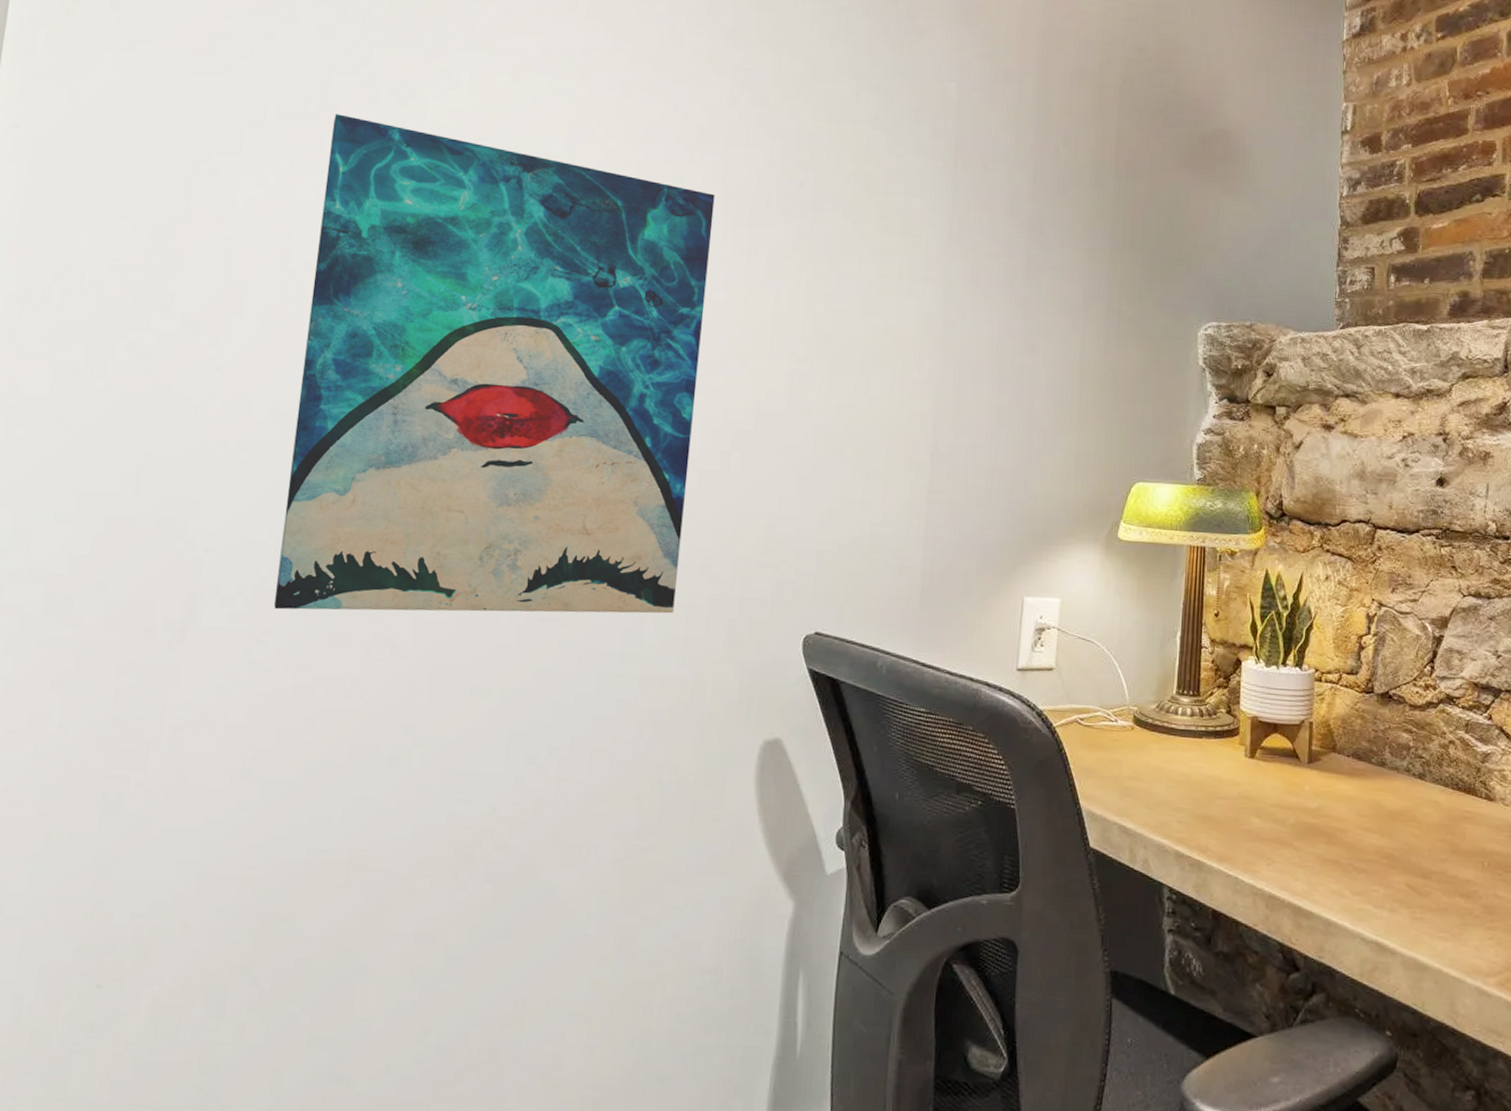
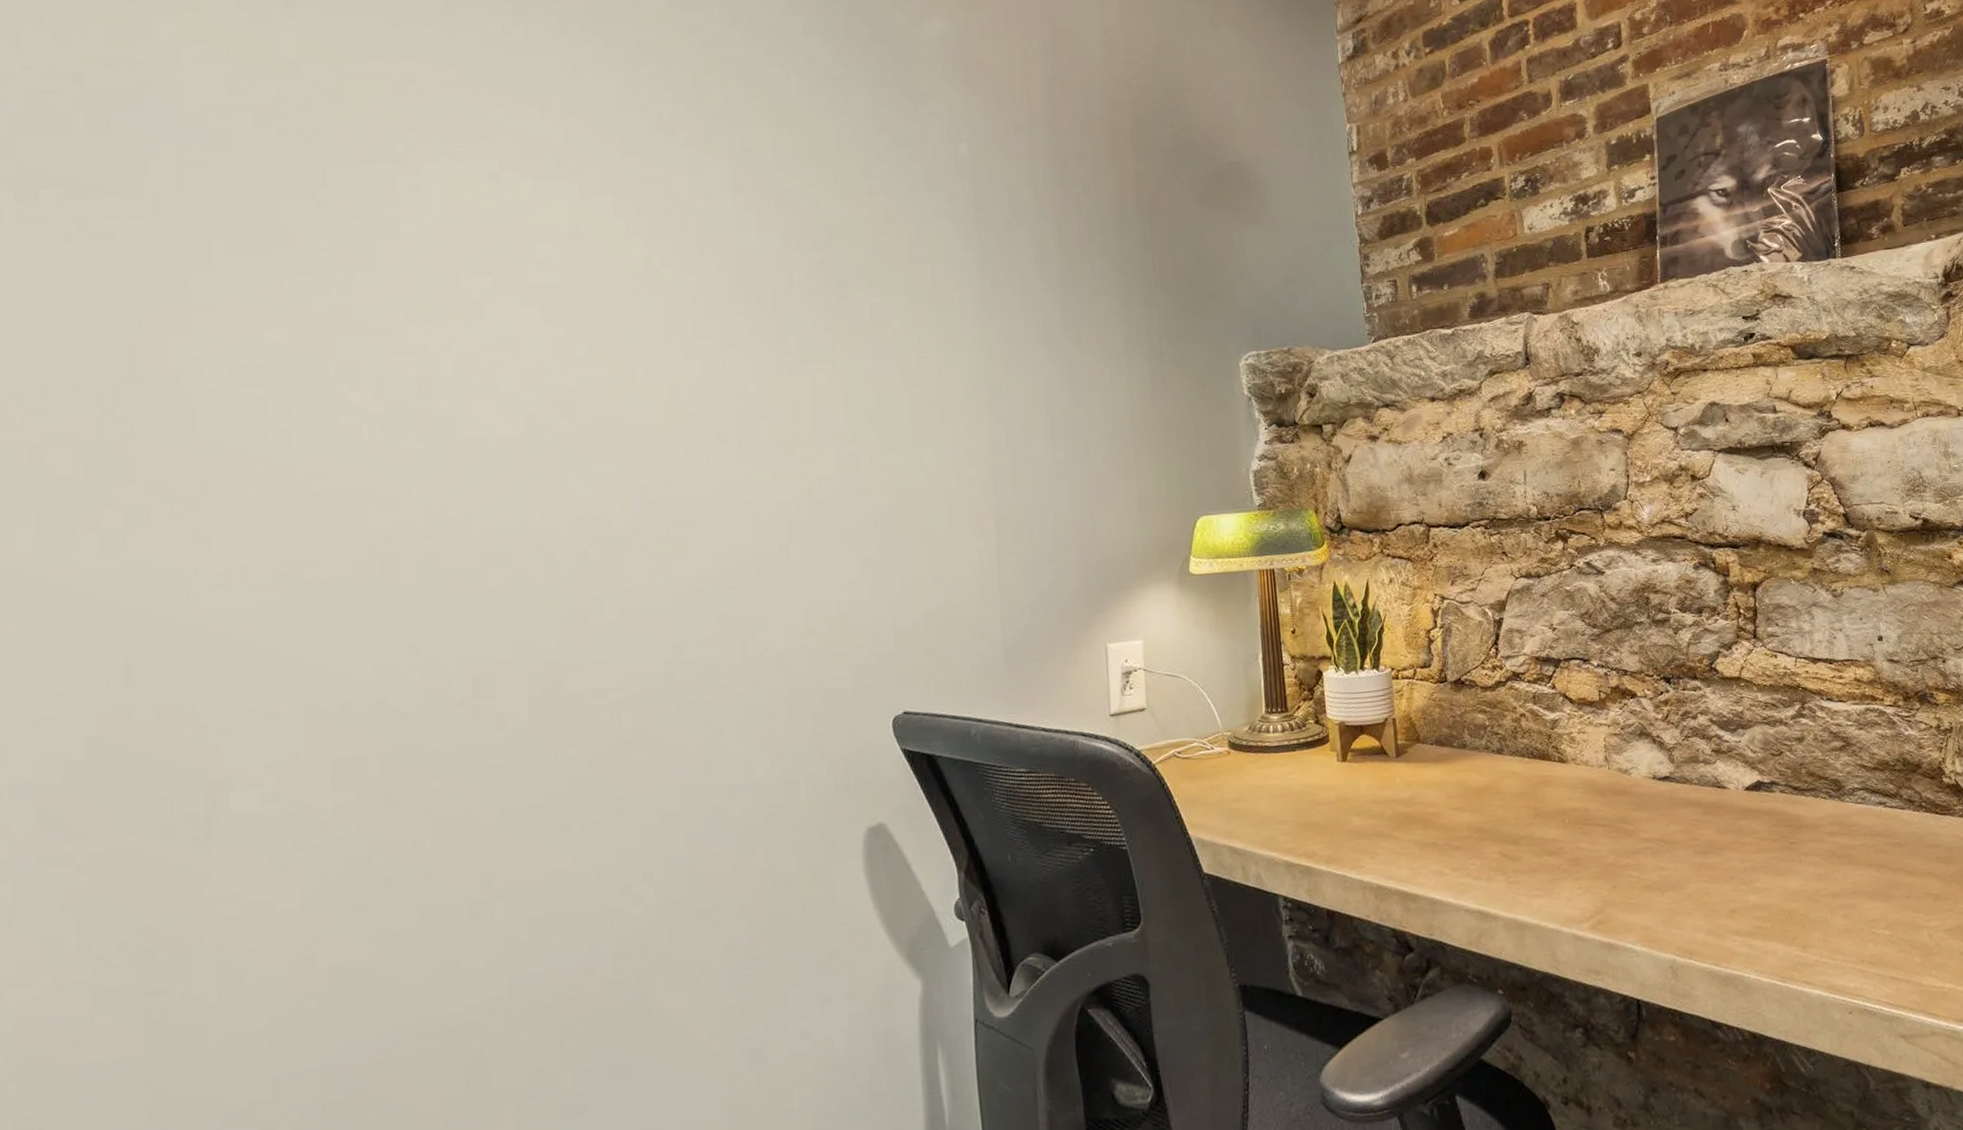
wall art: present [273,114,715,614] -> none [293,244,754,783]

